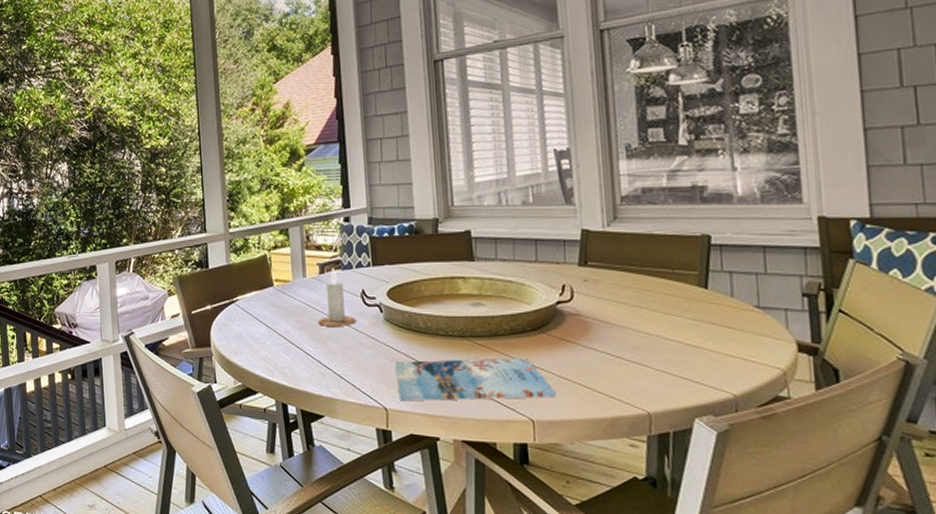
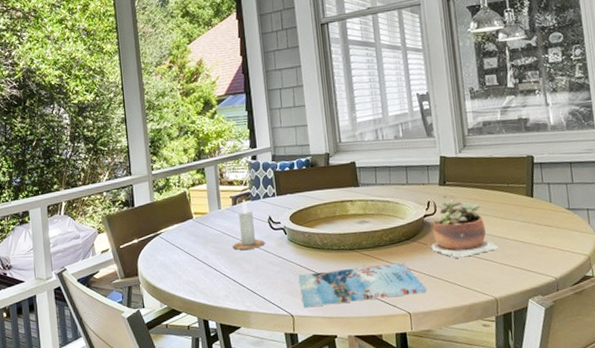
succulent plant: none [560,283,656,358] -> present [428,198,499,258]

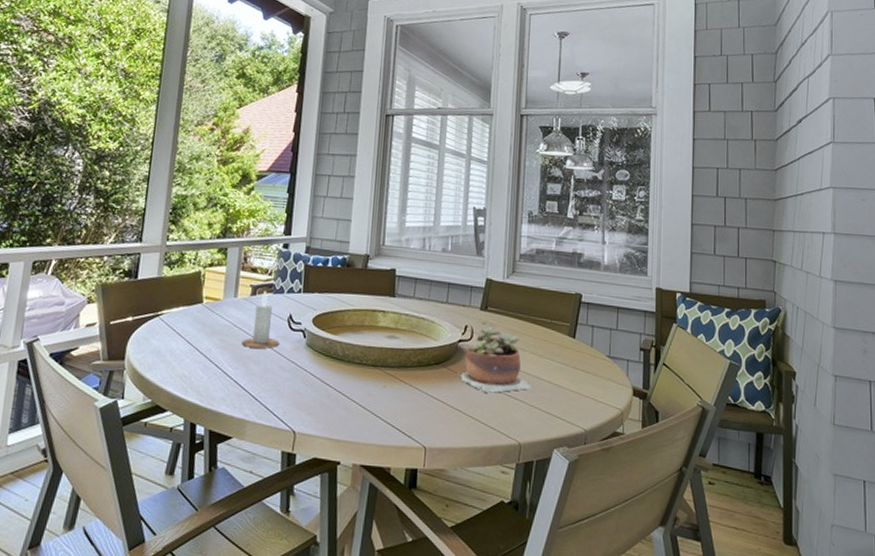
magazine: present [298,262,428,308] -> none [308,386,449,427]

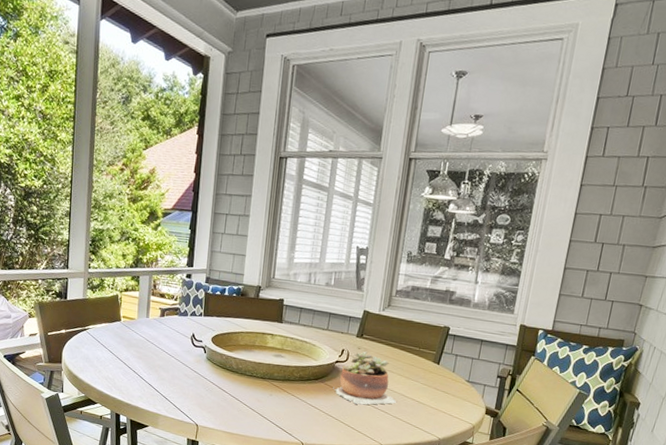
candle: present [242,291,280,349] -> none [154,314,185,360]

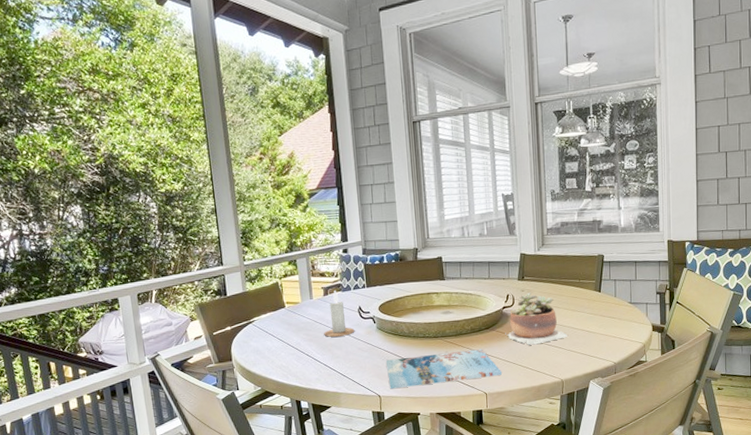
candle: none [154,314,185,360] -> present [324,291,355,337]
magazine: none [208,391,323,428] -> present [385,349,503,389]

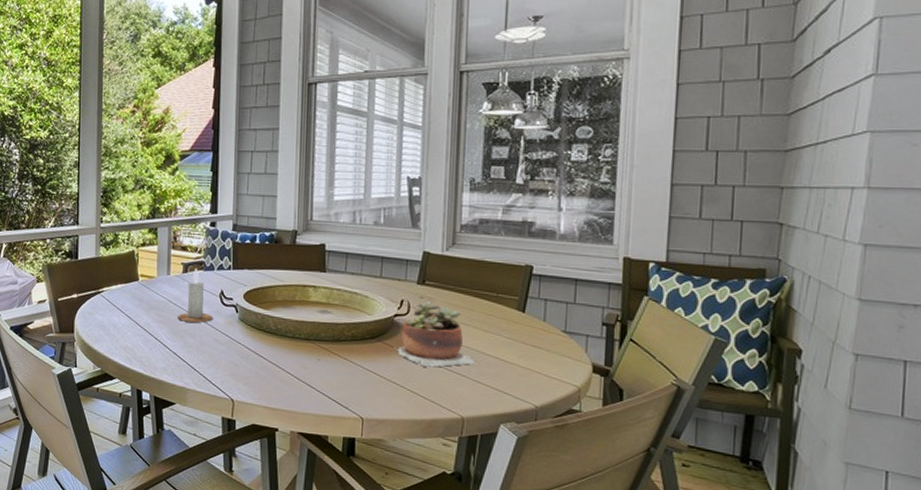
magazine: present [385,349,503,389] -> none [244,358,386,399]

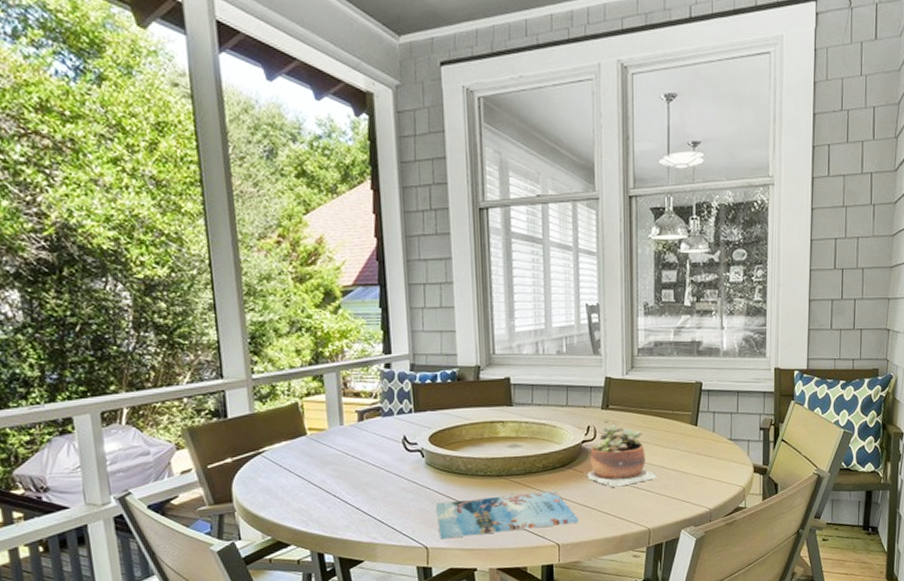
candle: present [177,269,213,323] -> none [357,415,398,474]
magazine: none [244,358,386,399] -> present [435,491,579,539]

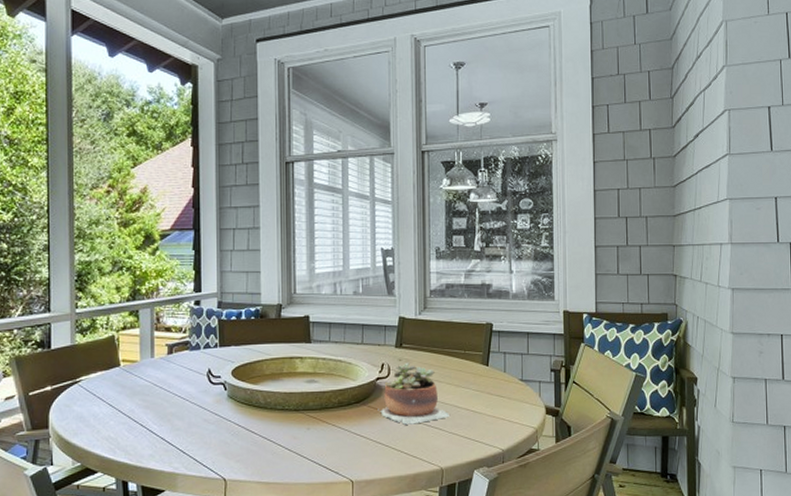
magazine: present [435,491,579,539] -> none [235,427,373,472]

